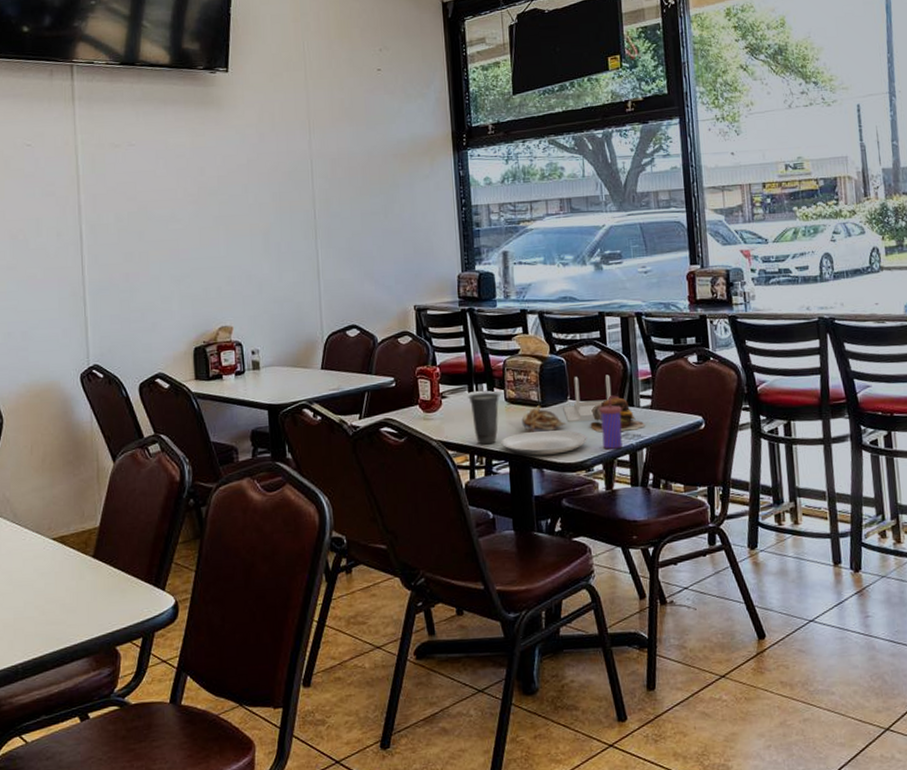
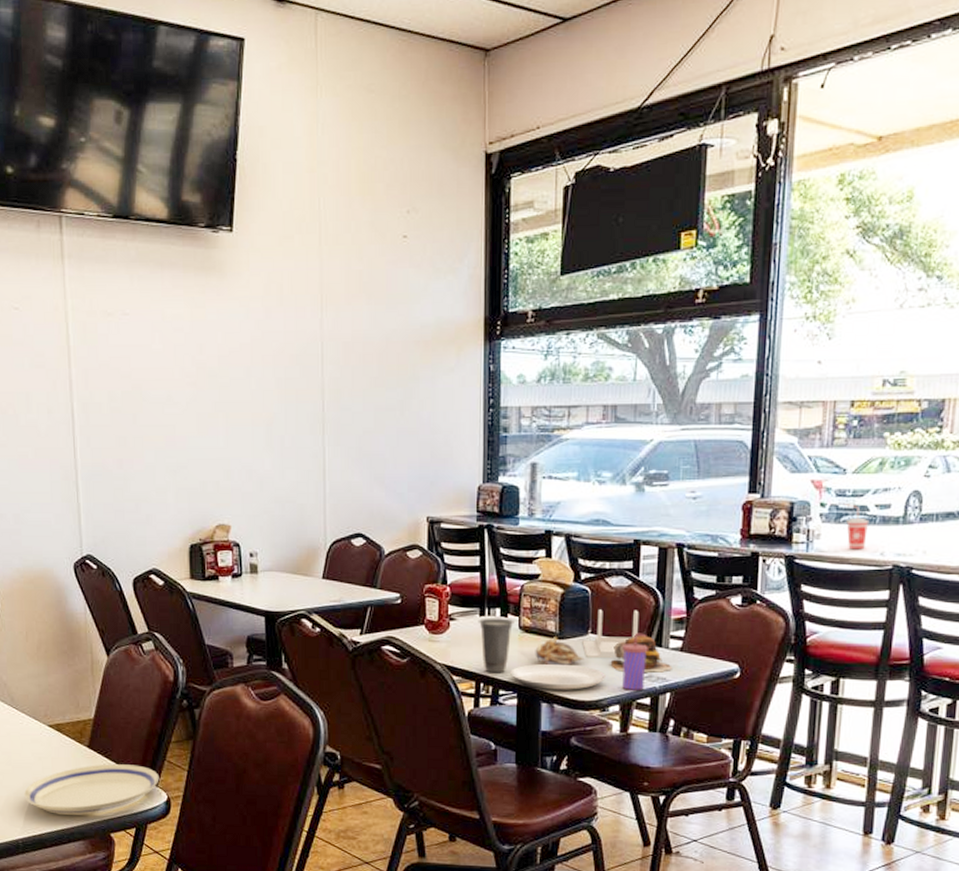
plate: none [25,570,167,633] -> present [24,764,159,816]
beverage cup: none [769,268,793,307] -> present [843,504,870,550]

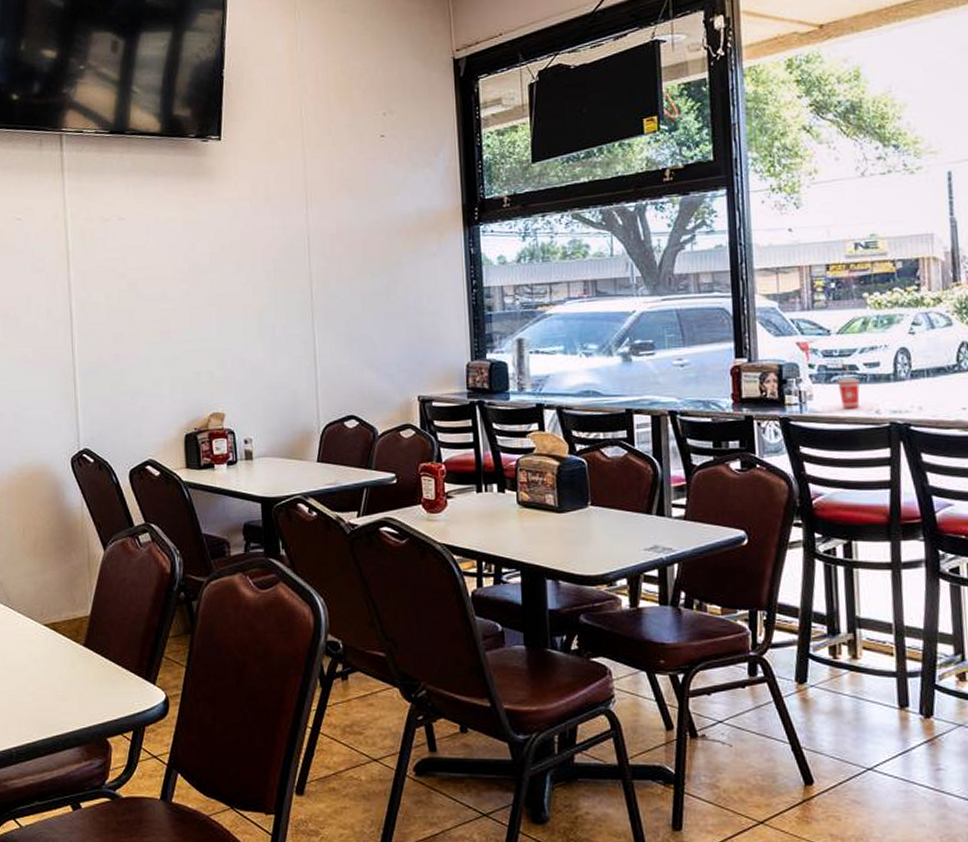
plate: present [24,764,159,816] -> none [19,663,157,721]
cup: present [478,618,514,673] -> none [475,493,512,551]
plate: present [510,663,607,690] -> none [512,538,611,566]
french fries: present [535,637,584,665] -> none [535,511,587,540]
napkin holder: present [582,609,639,659] -> none [583,479,639,531]
burger: present [610,635,672,674] -> none [613,505,677,545]
beverage cup: present [622,633,648,690] -> none [624,502,651,563]

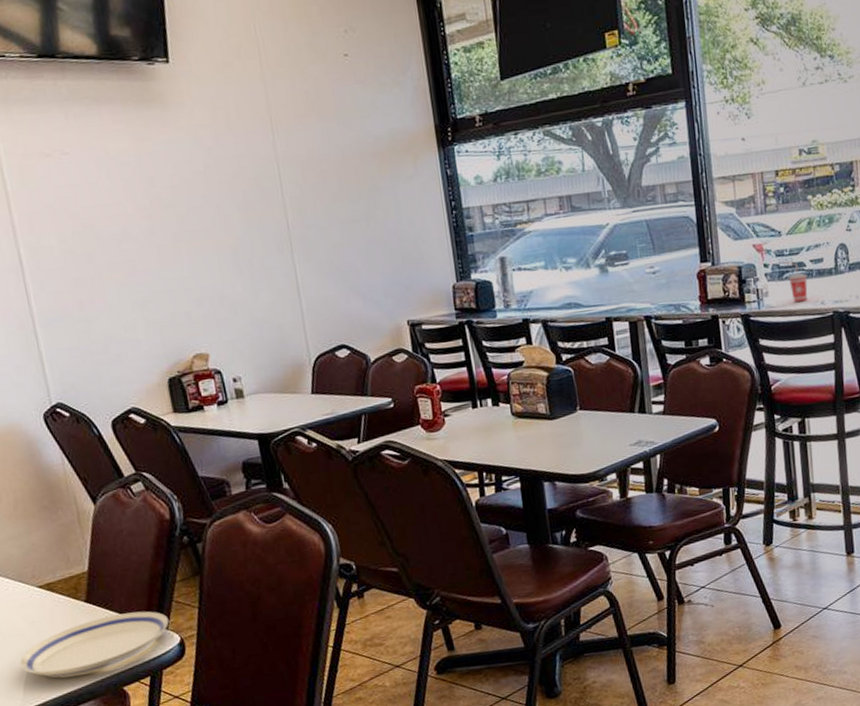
plate: none [19,663,157,721] -> present [20,611,169,679]

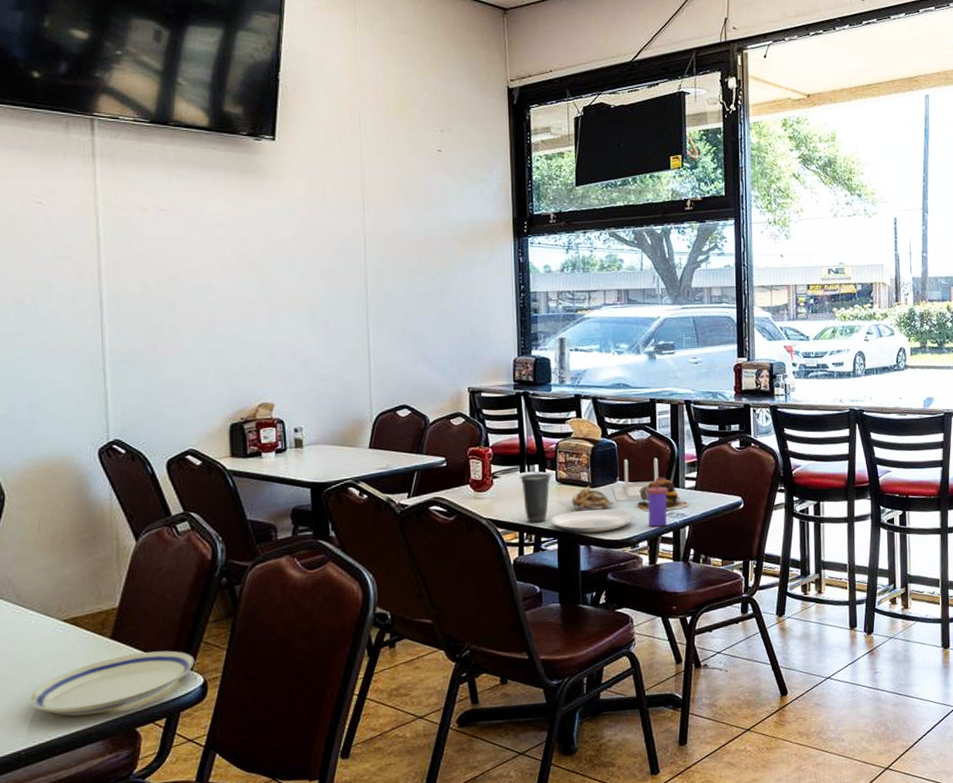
cup: none [471,407,507,462] -> present [519,473,552,523]
plate: none [510,441,600,469] -> present [550,509,635,533]
french fries: none [530,418,577,446] -> present [571,486,615,511]
napkin holder: none [572,382,623,434] -> present [612,458,659,502]
burger: none [601,405,658,442] -> present [637,479,689,512]
beverage cup: none [610,403,636,458] -> present [646,477,668,527]
beverage cup: present [783,262,808,303] -> none [809,363,830,399]

